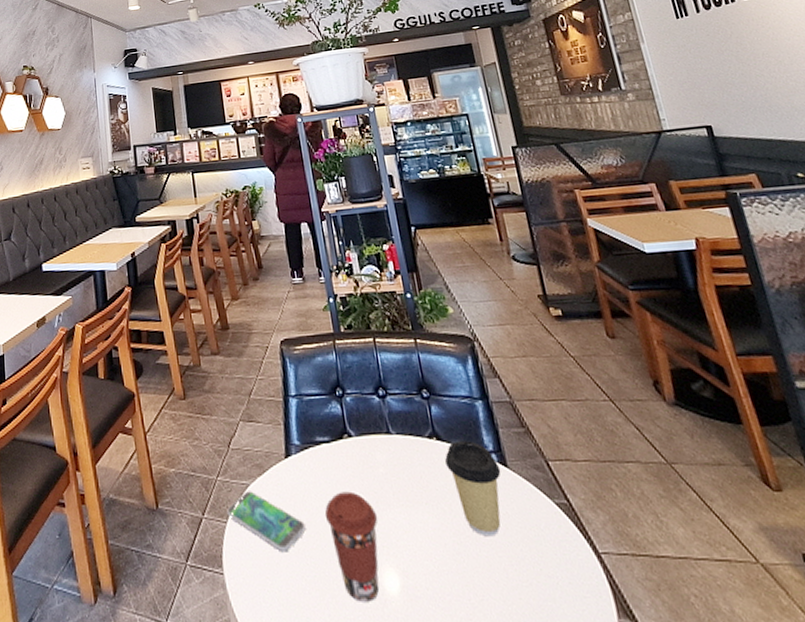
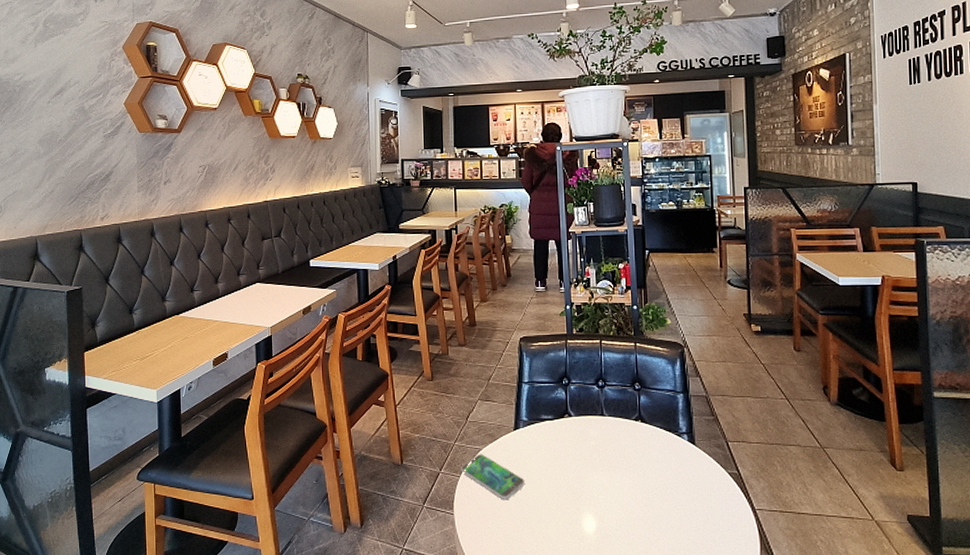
coffee cup: present [324,491,379,602] -> none [542,458,585,538]
coffee cup: present [445,441,501,537] -> none [646,424,689,495]

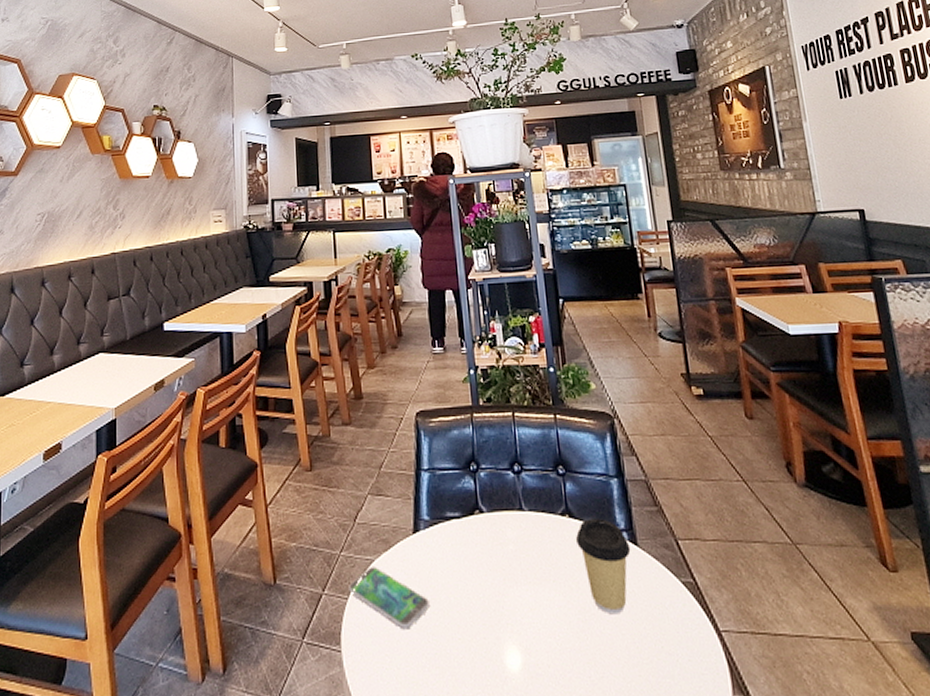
coffee cup: none [646,424,689,495] -> present [576,519,631,615]

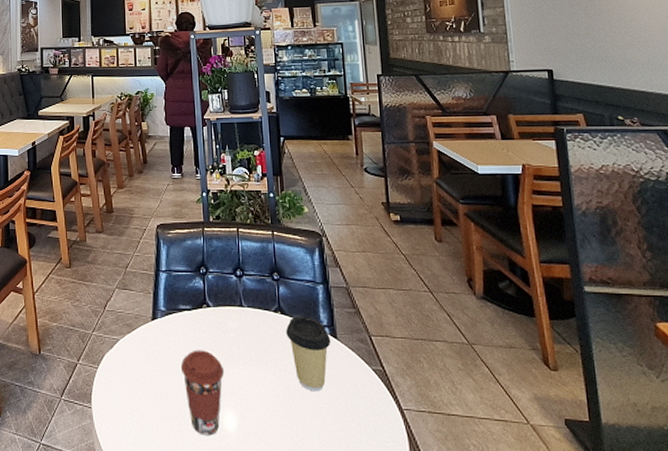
smartphone: present [349,567,429,630] -> none [99,345,163,394]
coffee cup: none [450,568,504,679] -> present [180,350,225,436]

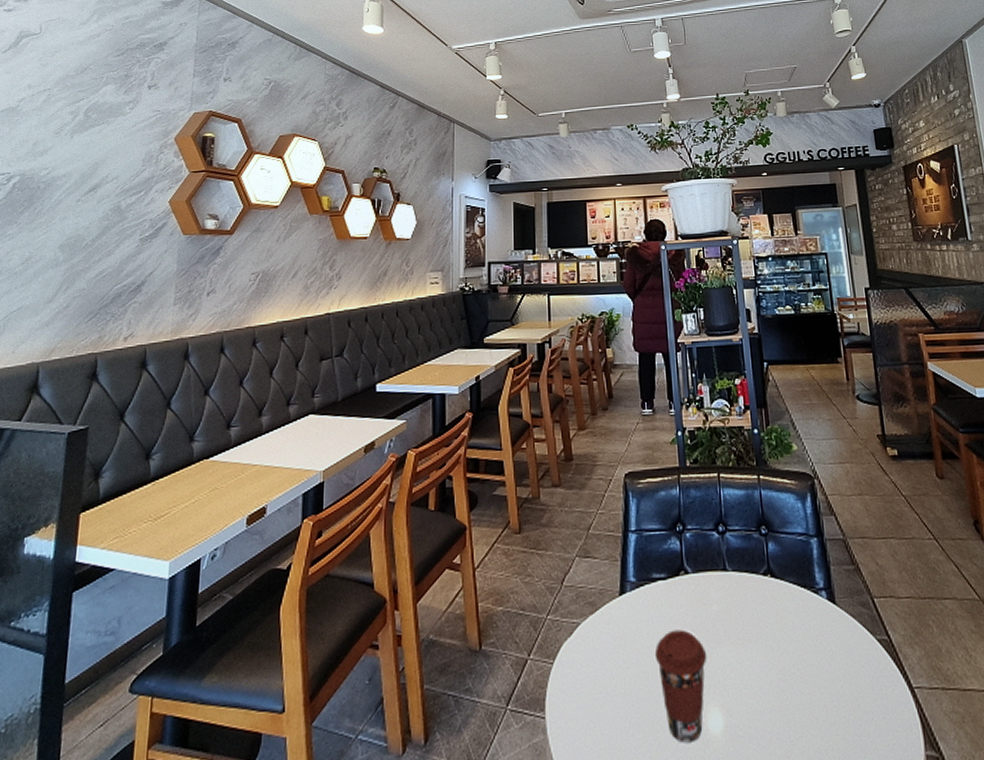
coffee cup: present [286,316,331,392] -> none [777,578,829,674]

